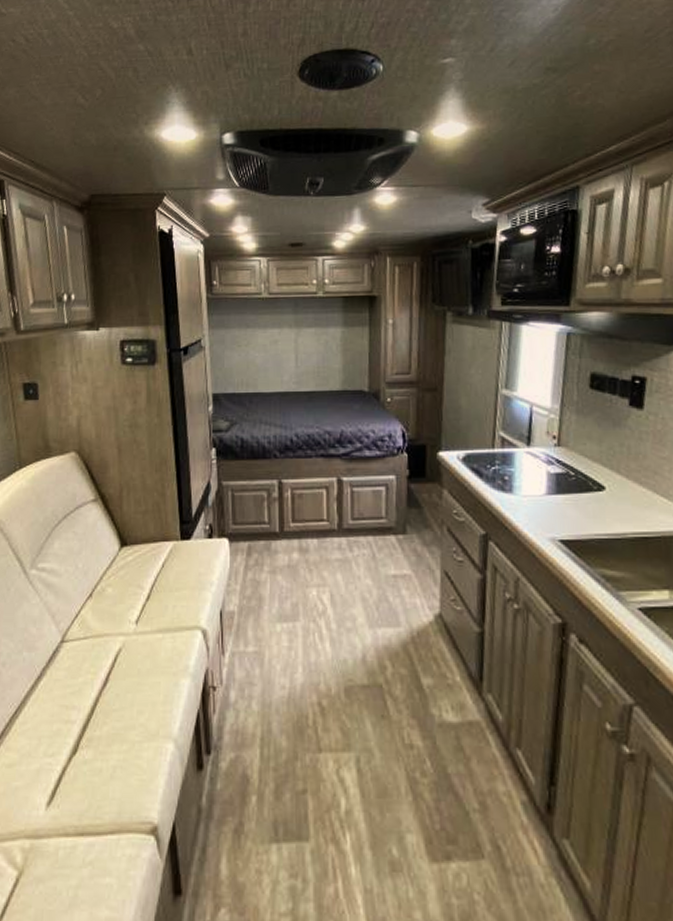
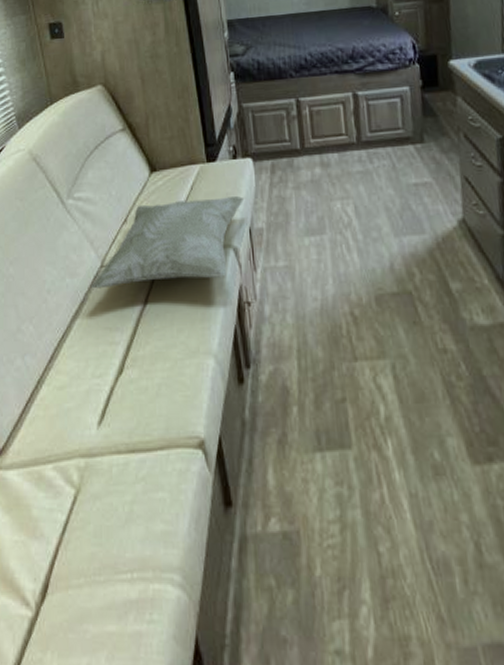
decorative pillow: none [50,577,216,665] -> present [91,196,243,289]

